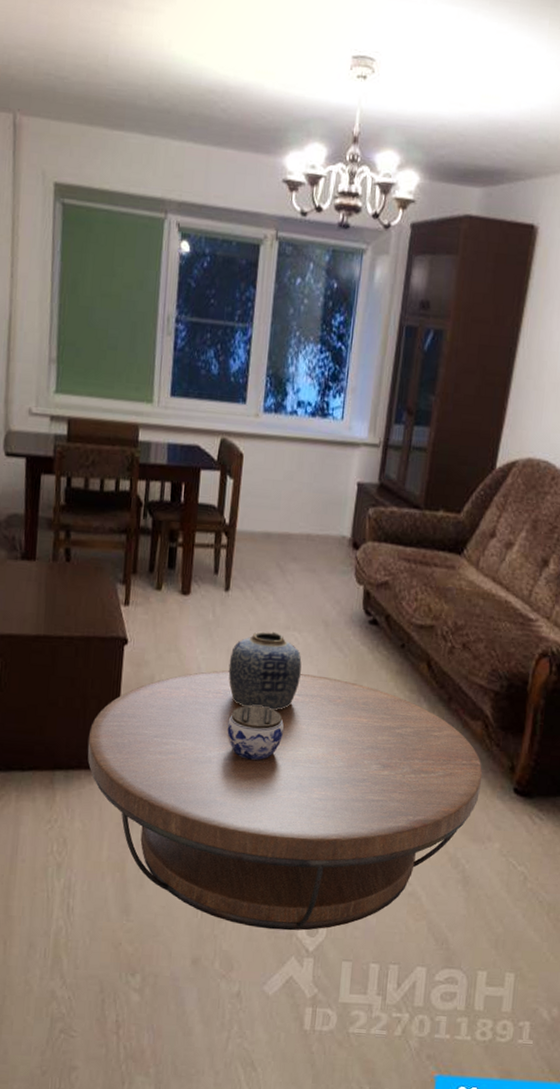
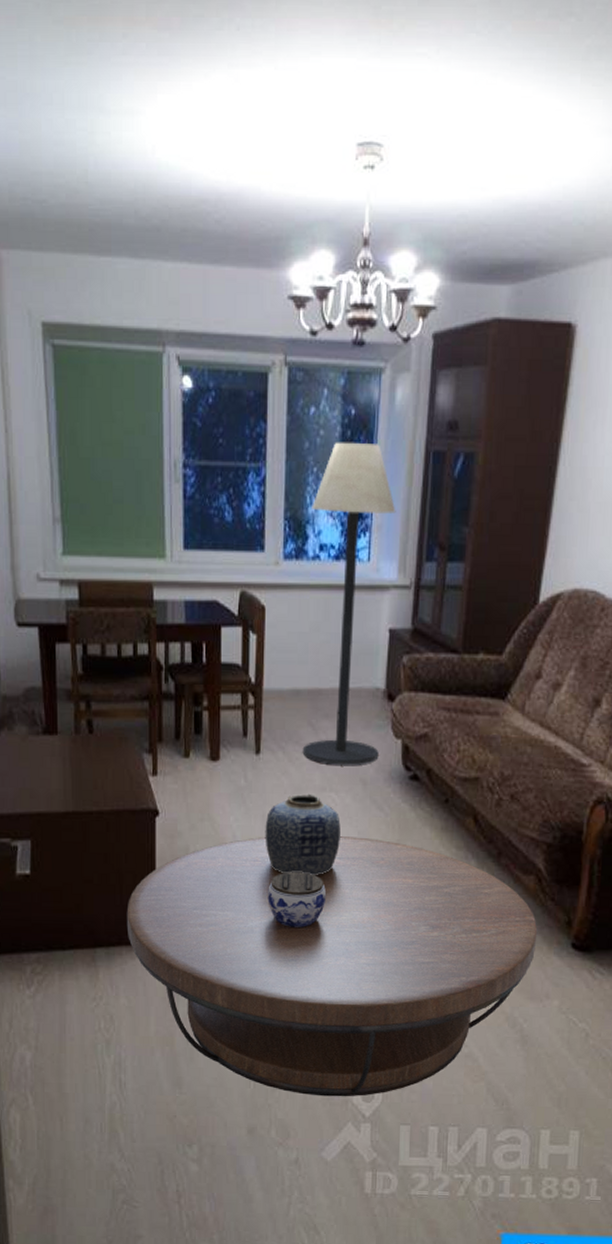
floor lamp: none [269,310,370,607] -> present [302,442,396,765]

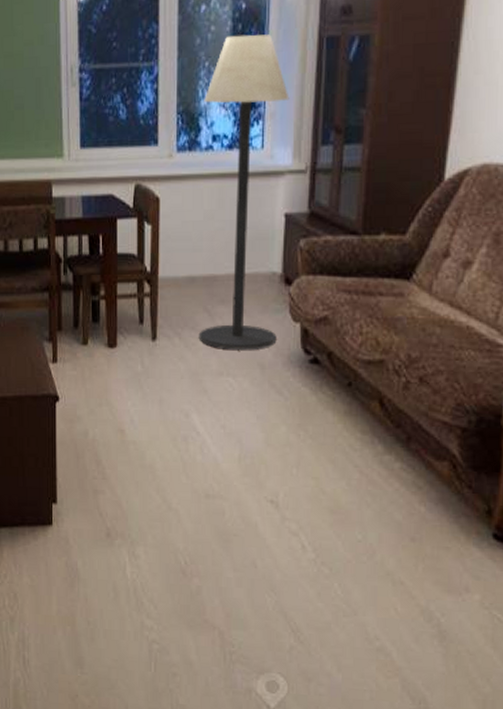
coffee table: present [126,836,538,1097] -> none [29,421,454,686]
vase: present [265,793,341,876] -> none [162,378,239,461]
jar: present [268,872,327,927] -> none [166,456,226,512]

